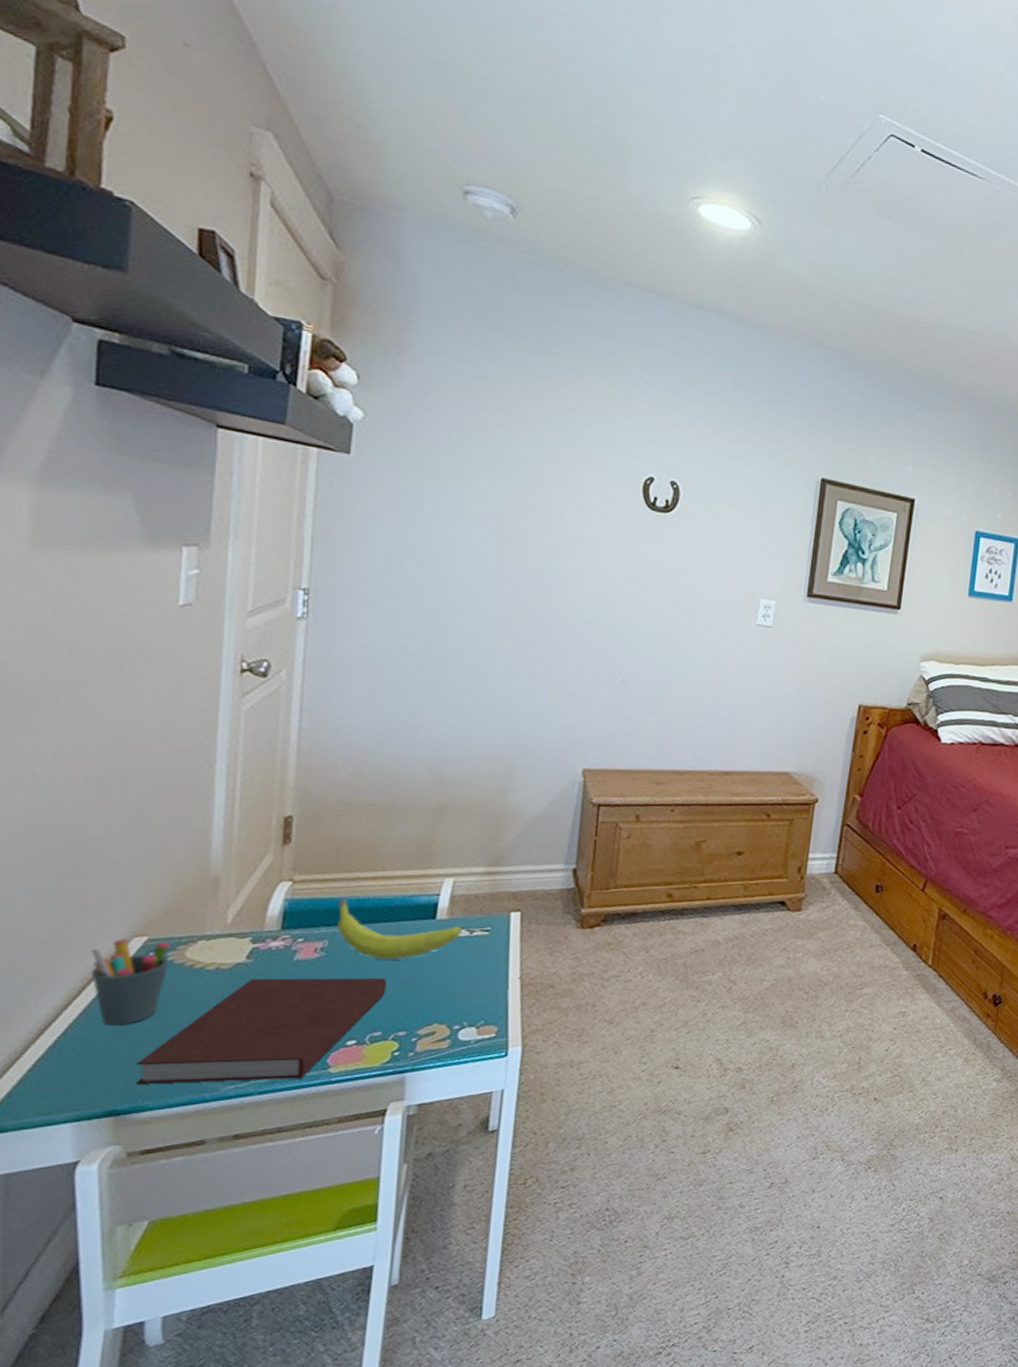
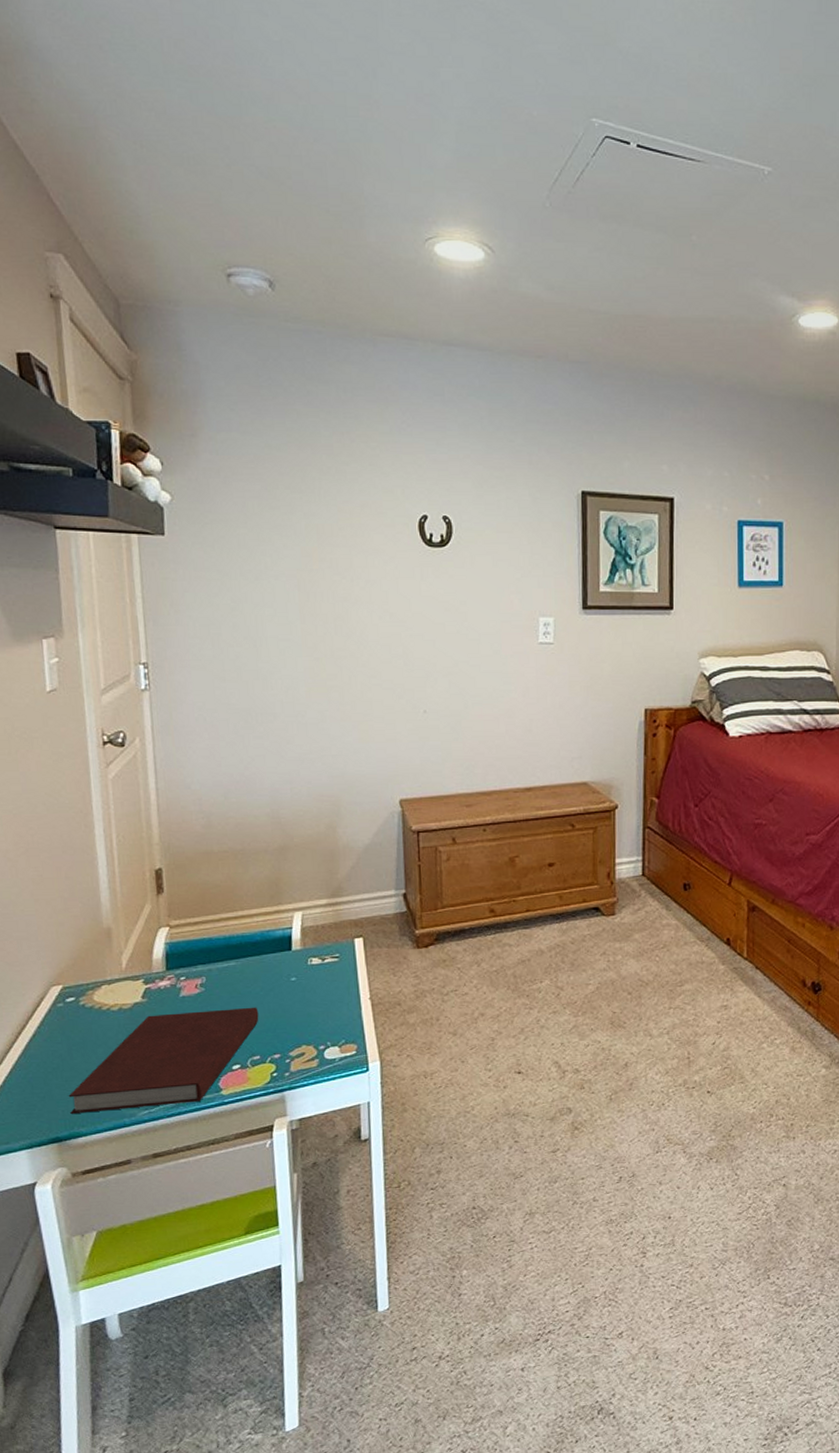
pen holder: present [91,938,170,1025] -> none [20,988,82,1064]
fruit: present [337,898,462,960] -> none [209,937,315,991]

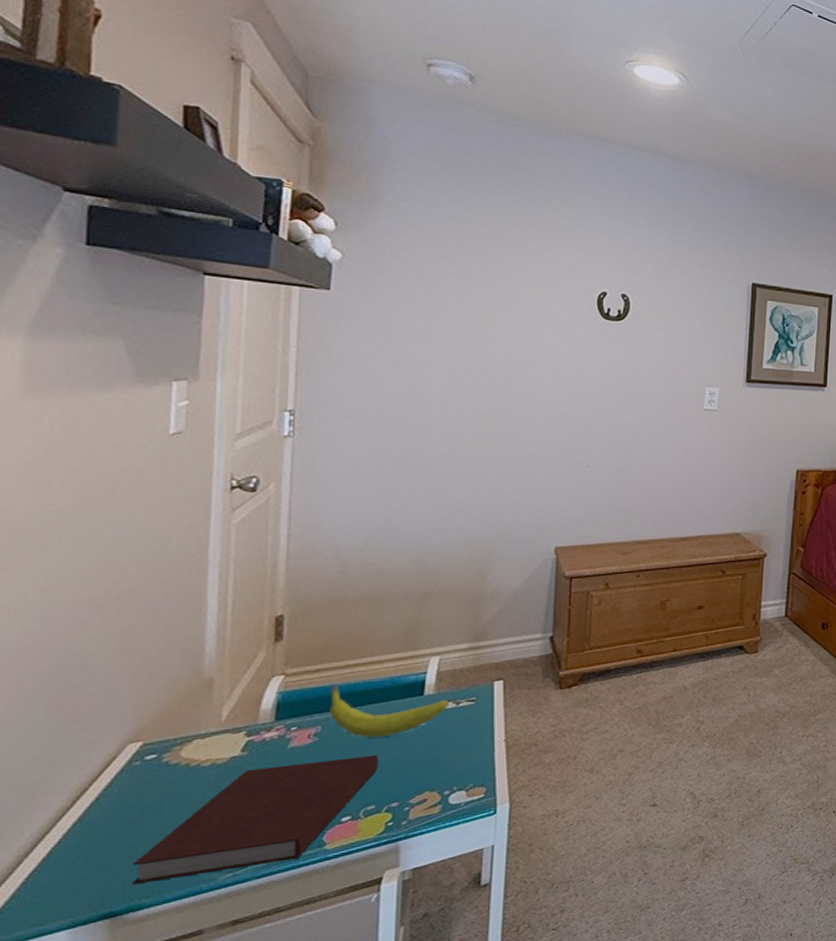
fruit: none [209,937,315,991] -> present [330,685,449,738]

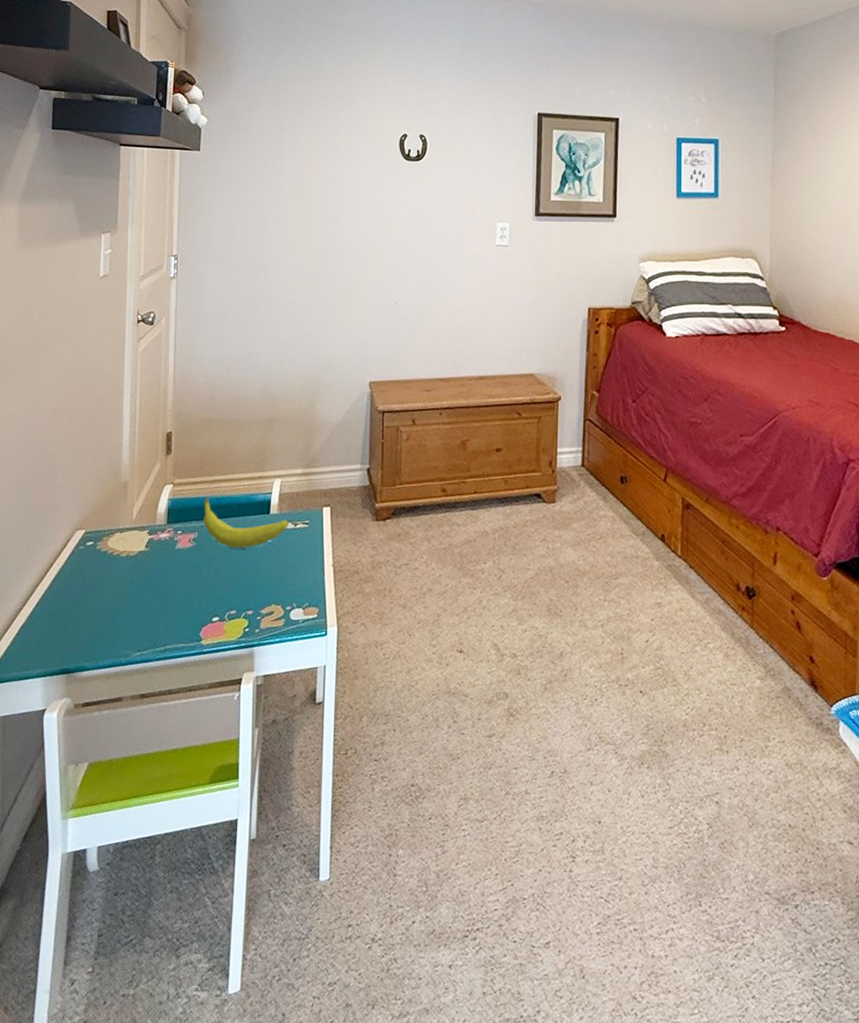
notebook: present [132,754,379,884] -> none [79,563,238,649]

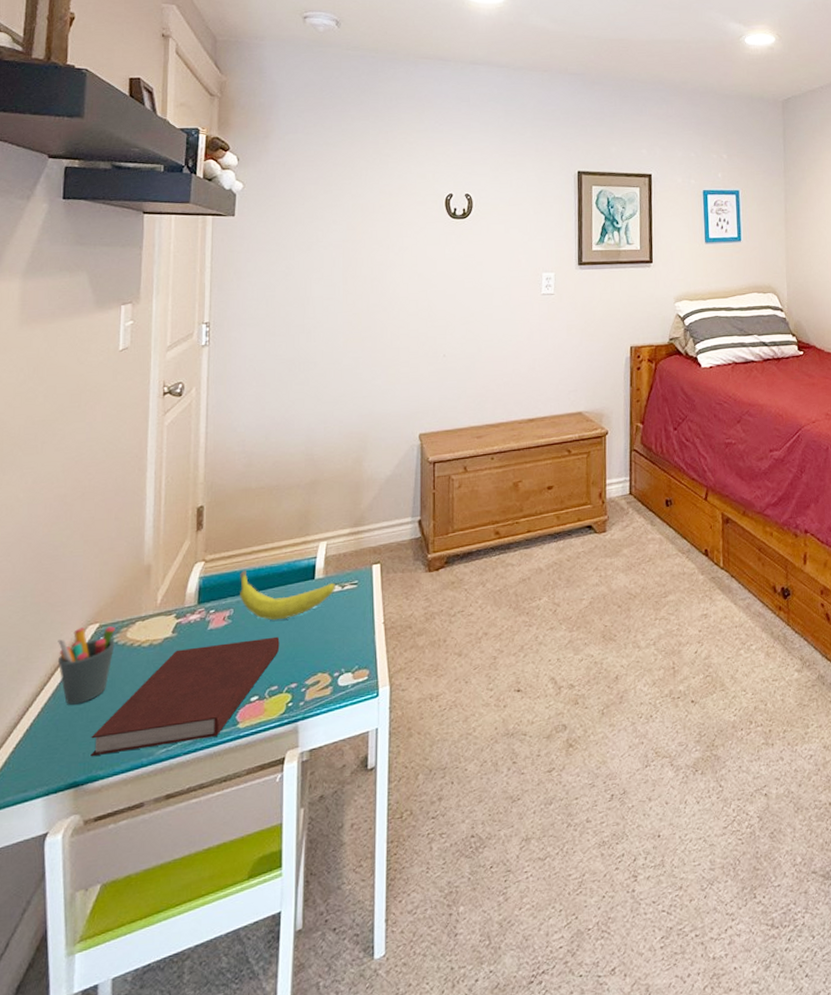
pen holder: none [52,531,98,600] -> present [58,626,115,705]
notebook: none [79,563,238,649] -> present [90,636,280,756]

